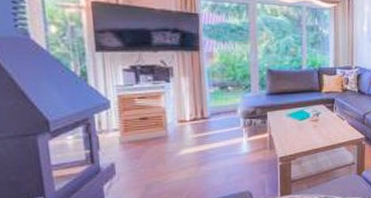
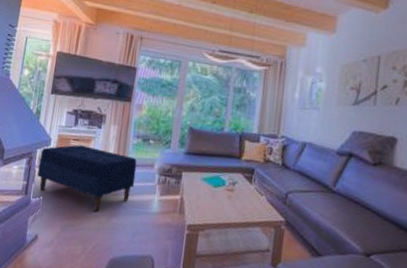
bench: none [99,102,220,164] -> present [37,145,137,212]

